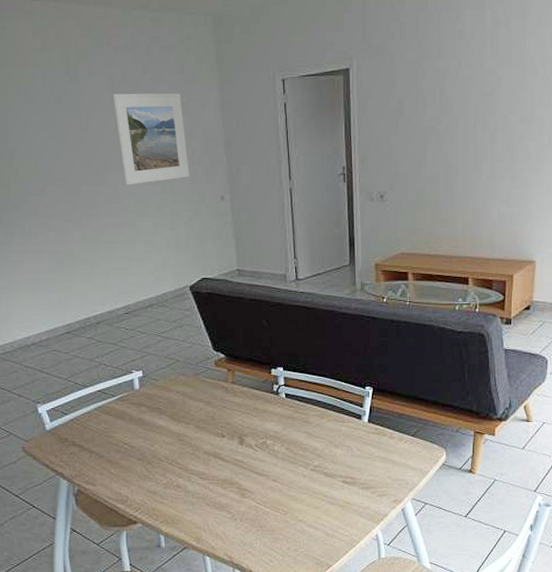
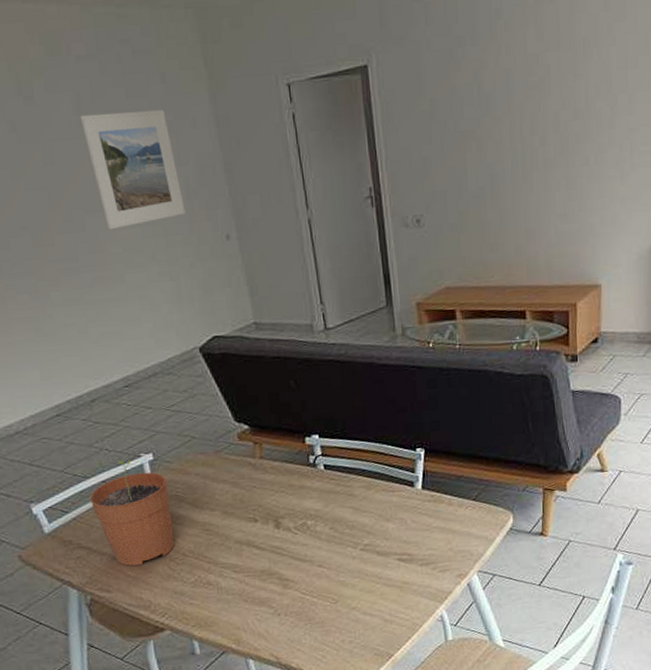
plant pot: none [86,374,153,464] -> present [89,460,174,566]

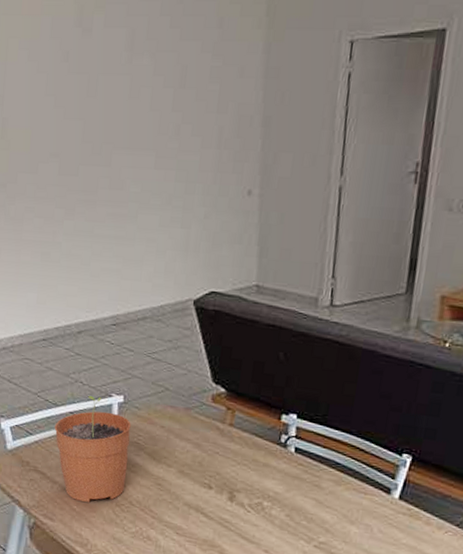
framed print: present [79,110,185,230] -> none [130,52,215,169]

